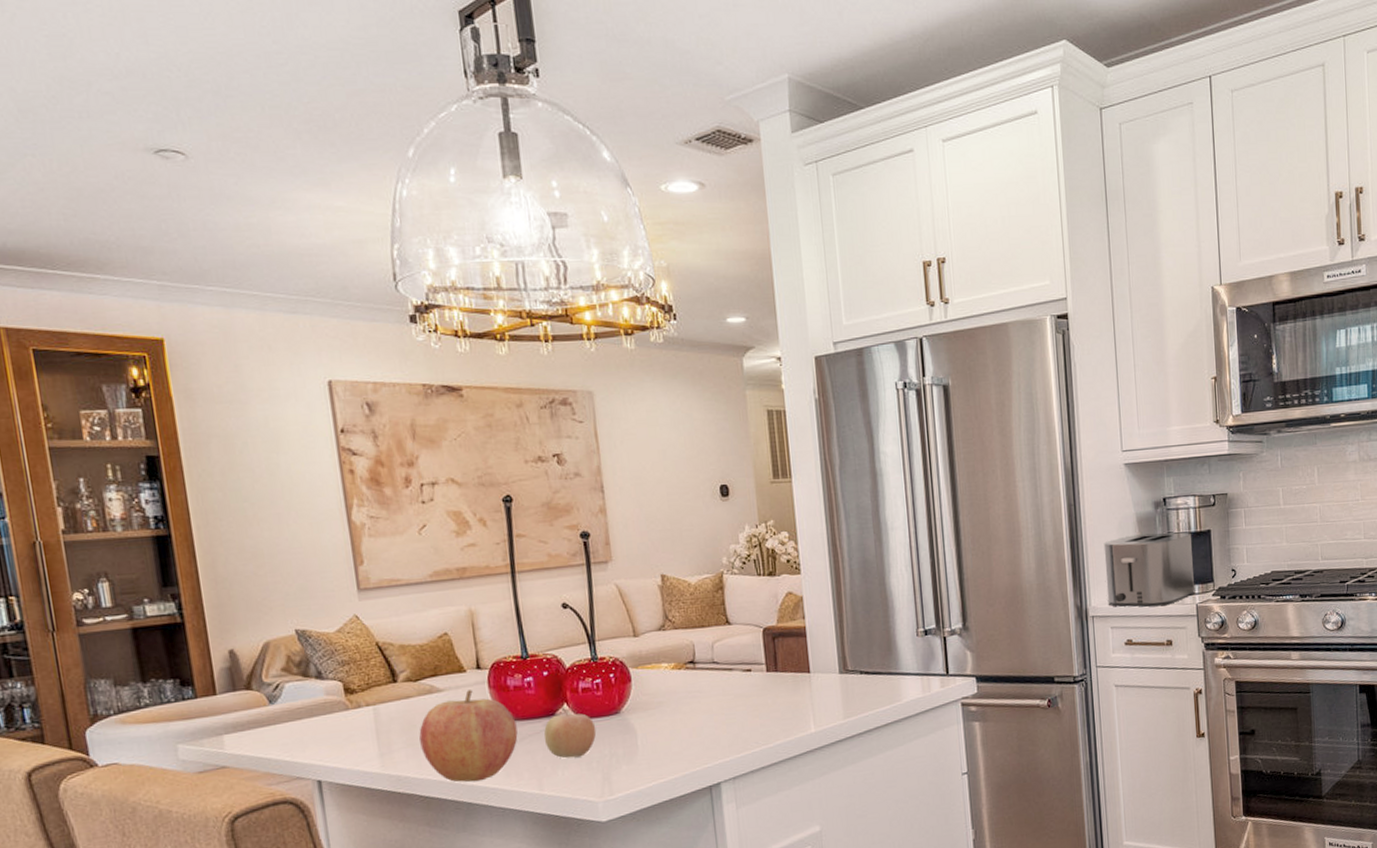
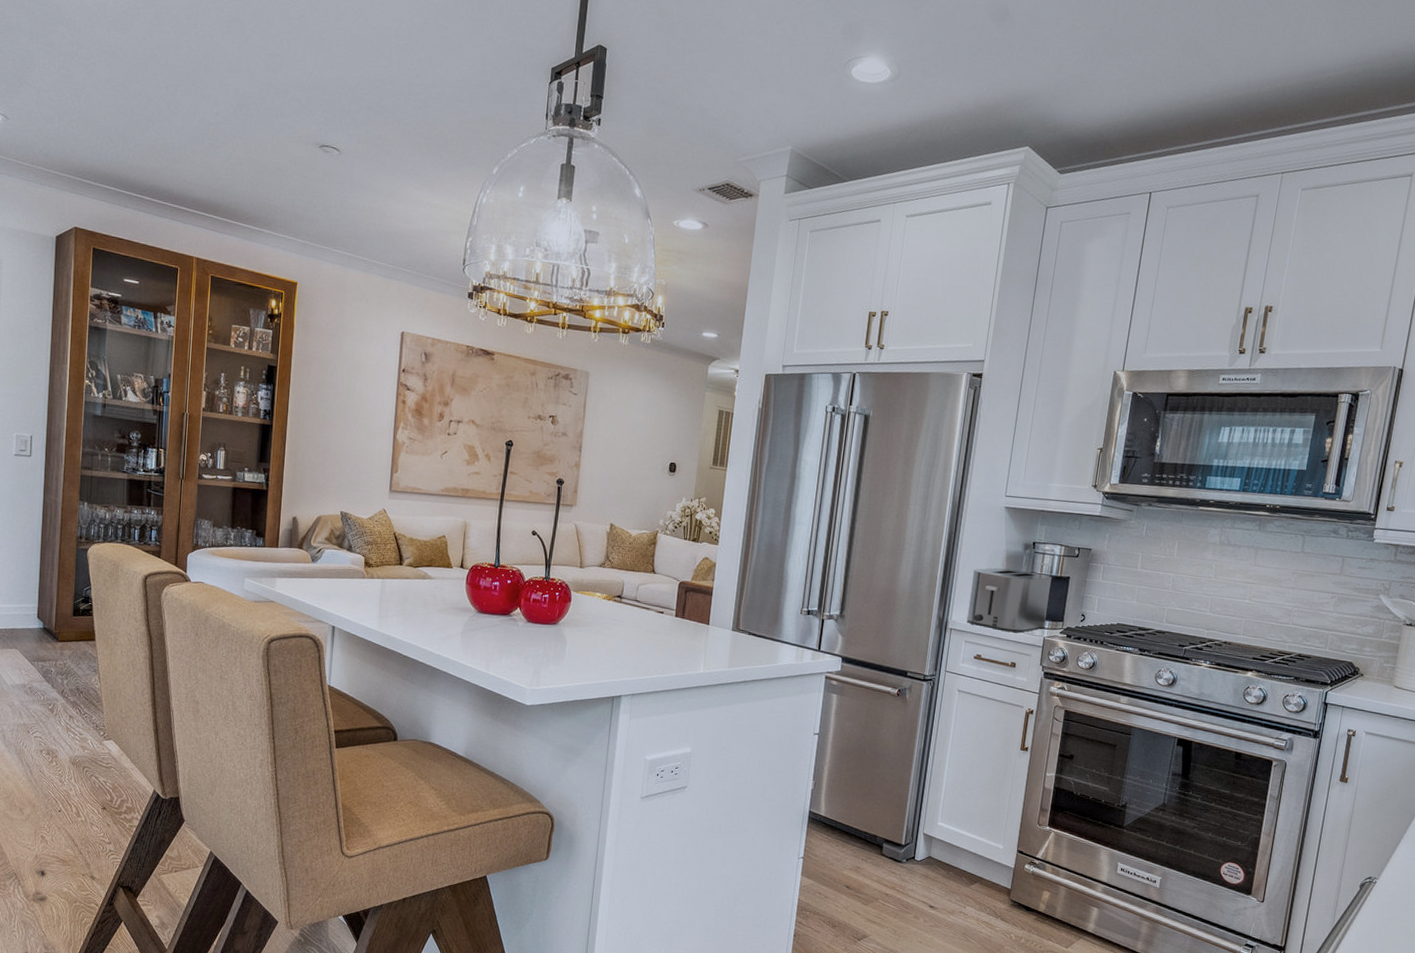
fruit: present [419,690,518,783] -> none [409,582,480,653]
fruit: present [543,707,597,759] -> none [497,610,538,652]

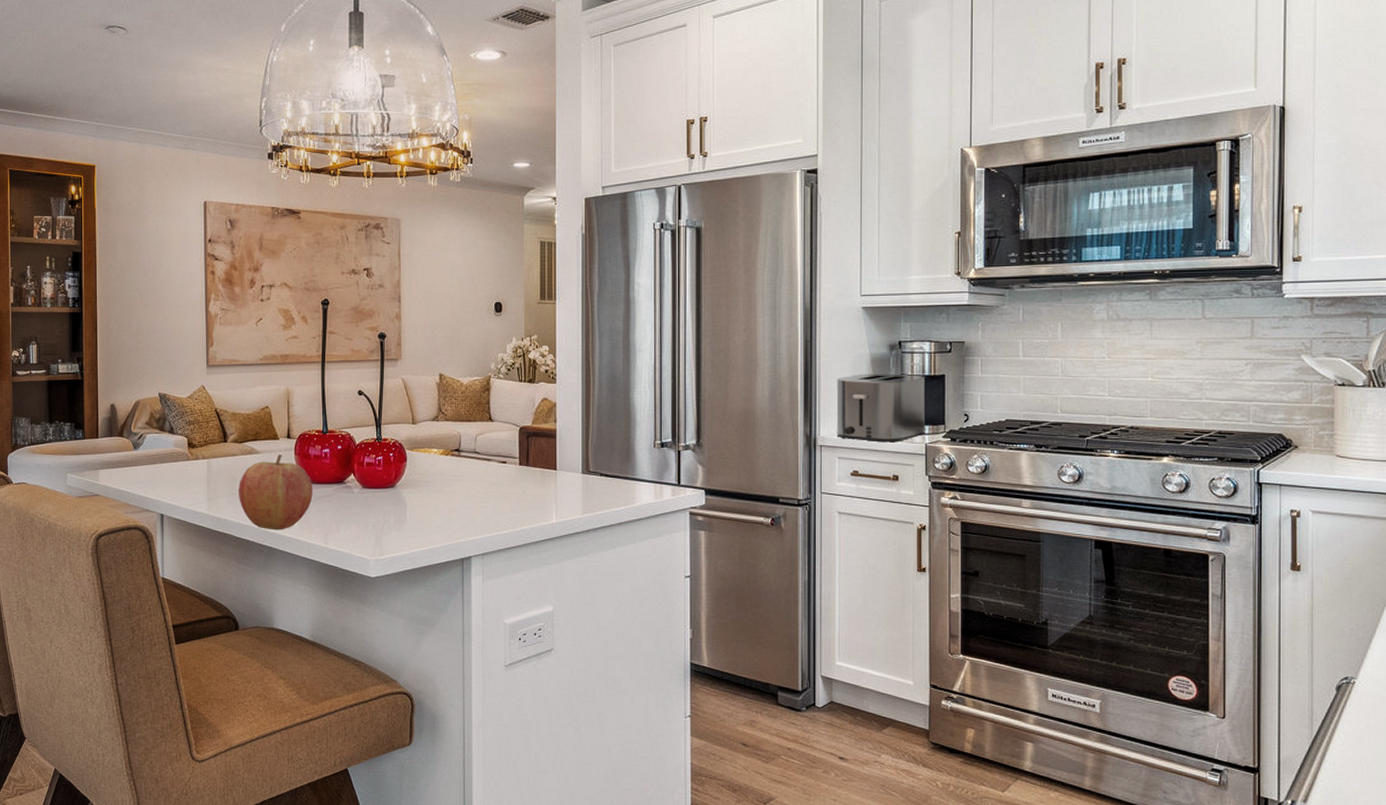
fruit: none [409,582,480,653] -> present [239,454,313,530]

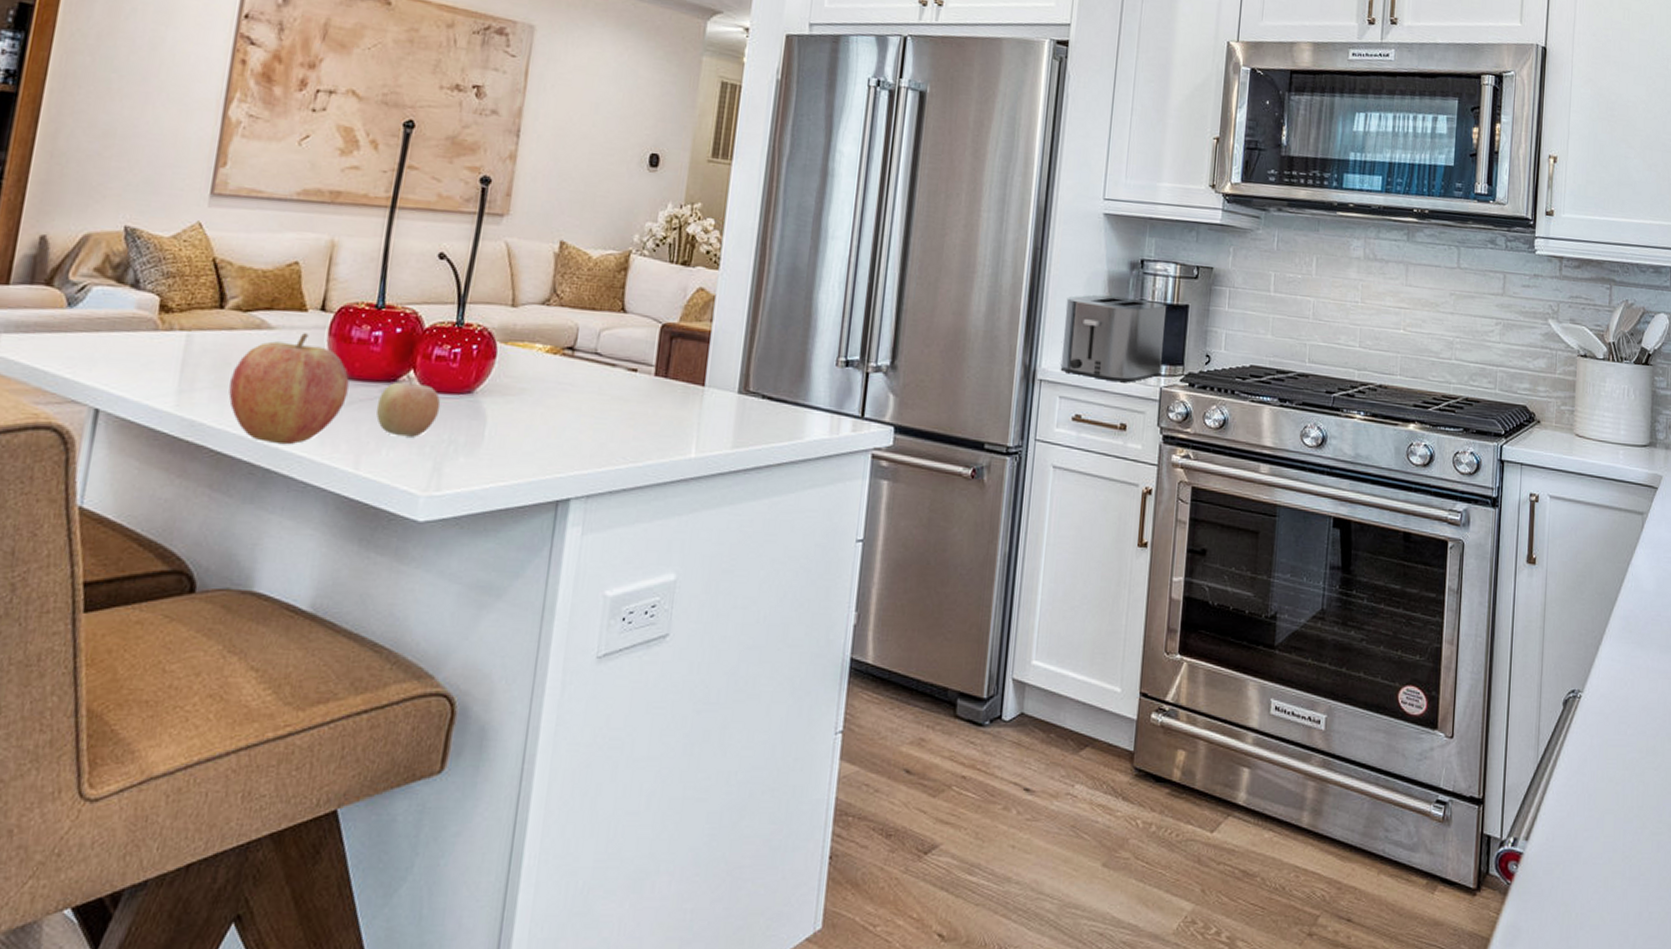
fruit: none [333,477,375,520] -> present [375,373,441,437]

